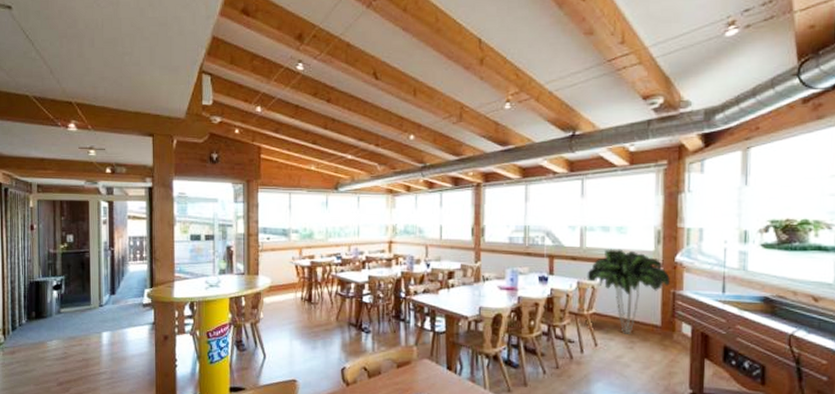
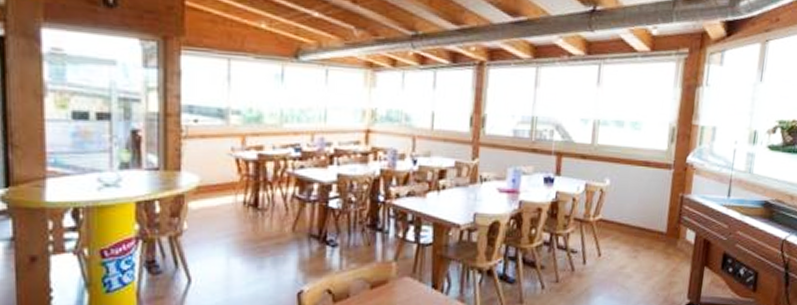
indoor plant: present [587,249,670,334] -> none [596,146,680,242]

